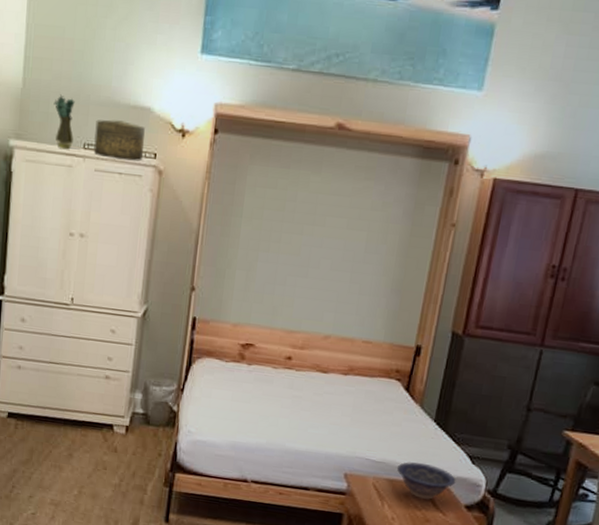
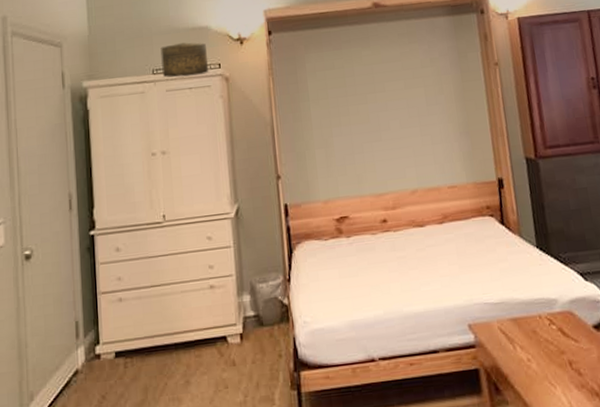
vase: present [53,94,75,150] -> none [119,33,142,80]
decorative bowl: present [397,462,456,499] -> none [517,292,576,330]

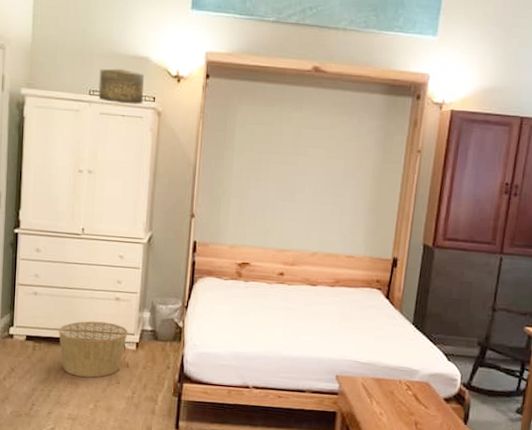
basket: none [150,316,229,390] -> present [58,321,128,378]

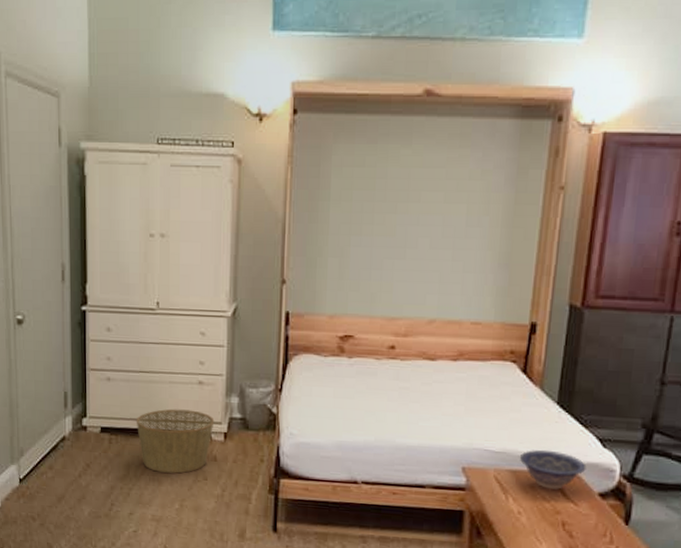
decorative box: present [98,68,144,105] -> none [168,110,221,152]
decorative bowl: none [383,361,435,395] -> present [520,449,587,489]

